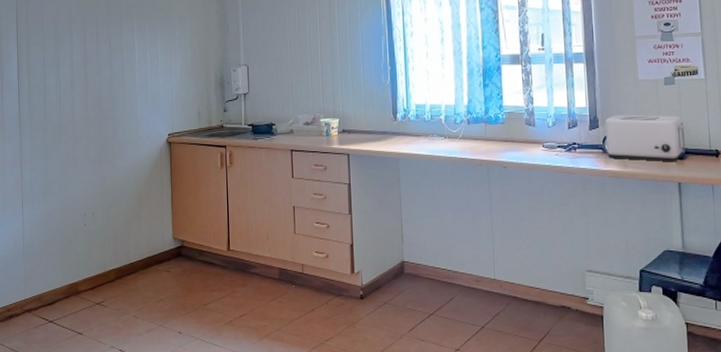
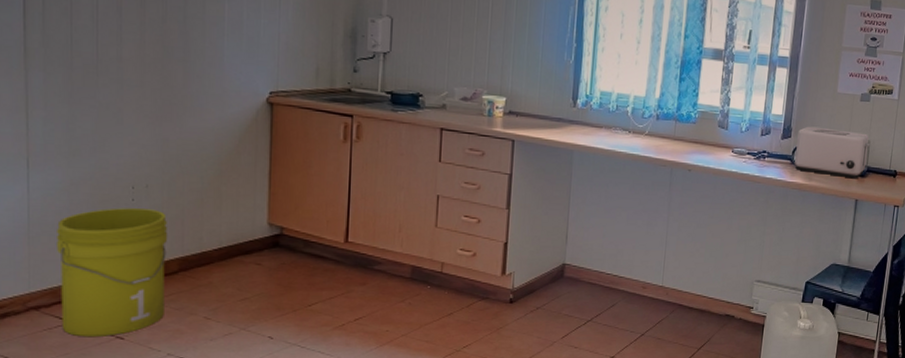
bucket: none [40,231,108,334] -> present [57,208,168,338]

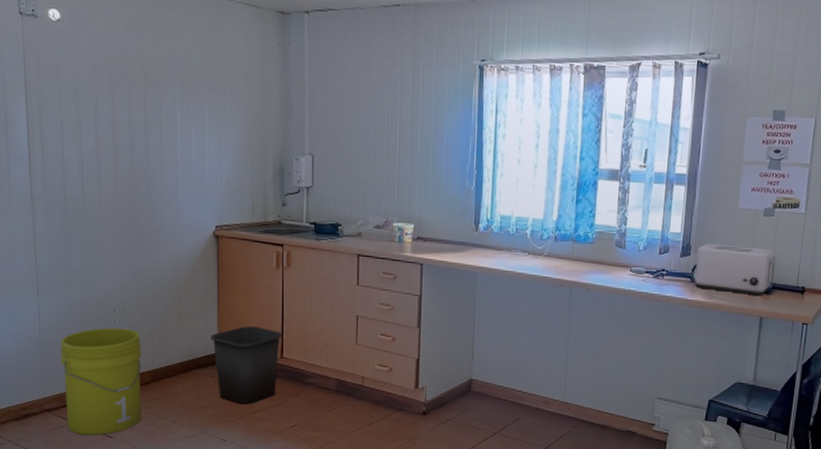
waste bin: none [258,206,348,296] -> present [210,326,282,405]

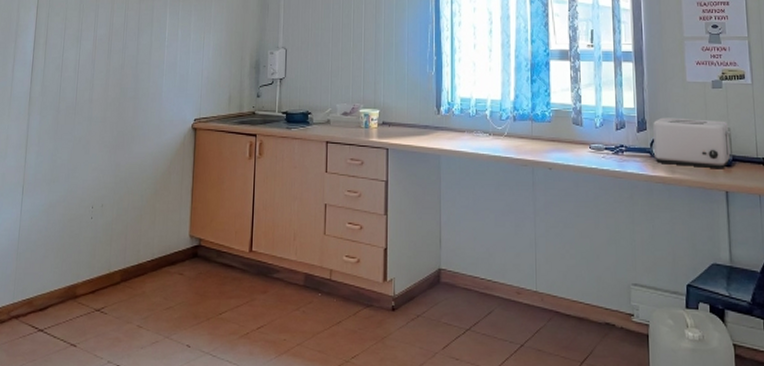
bucket: present [60,328,142,436] -> none [32,225,115,345]
waste bin: present [210,326,282,405] -> none [182,219,252,305]

